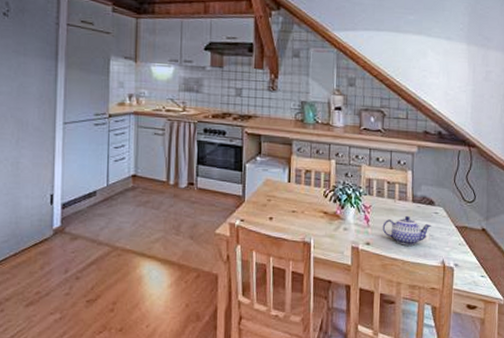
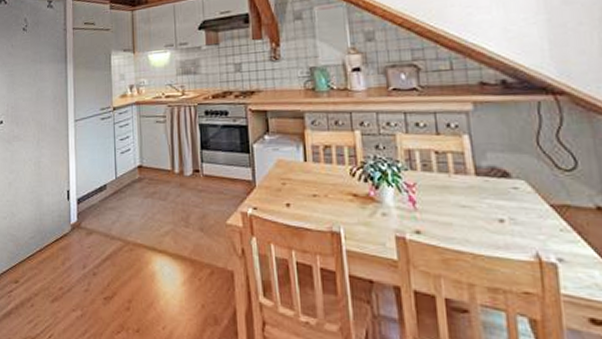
teapot: present [382,215,432,246] -> none [435,193,511,234]

